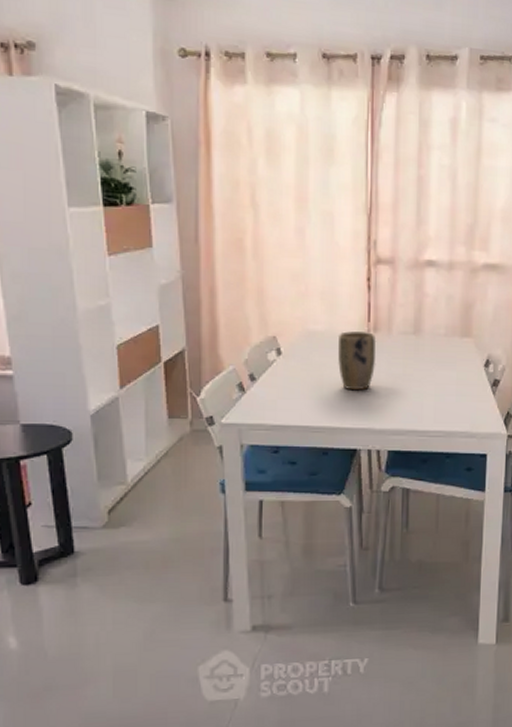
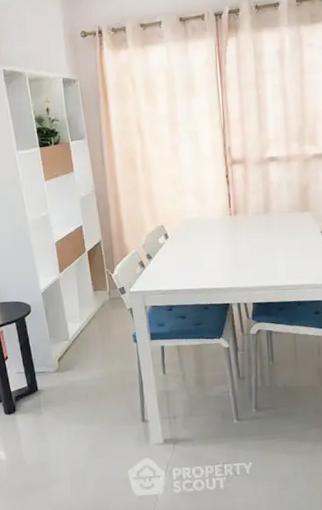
plant pot: present [338,331,377,391] -> none [209,215,238,260]

